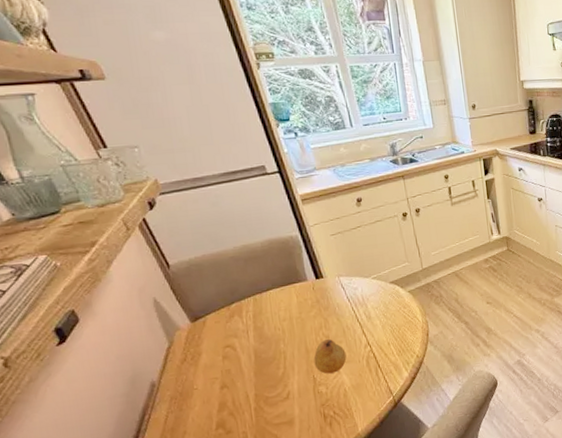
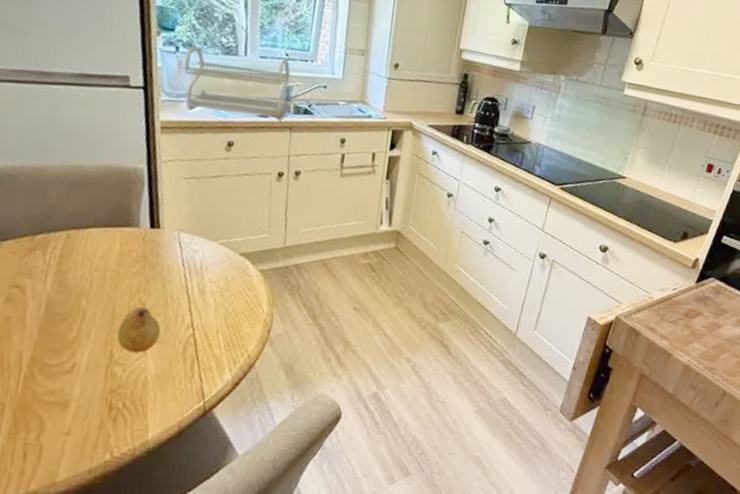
dish rack: none [304,122,399,181] -> present [182,46,291,121]

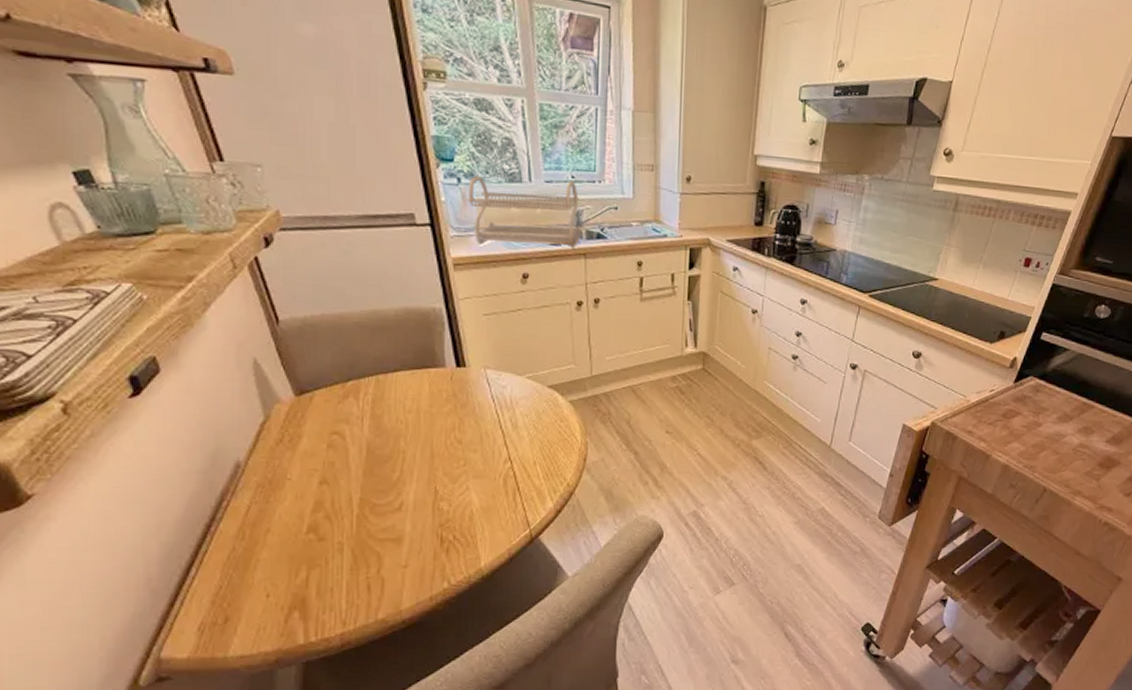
fruit: present [116,306,161,353] -> none [438,444,480,488]

